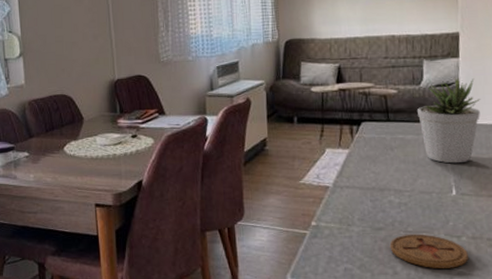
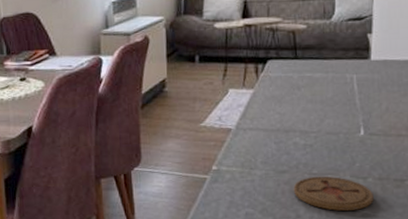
potted plant: present [417,77,480,164] -> none [327,9,394,103]

